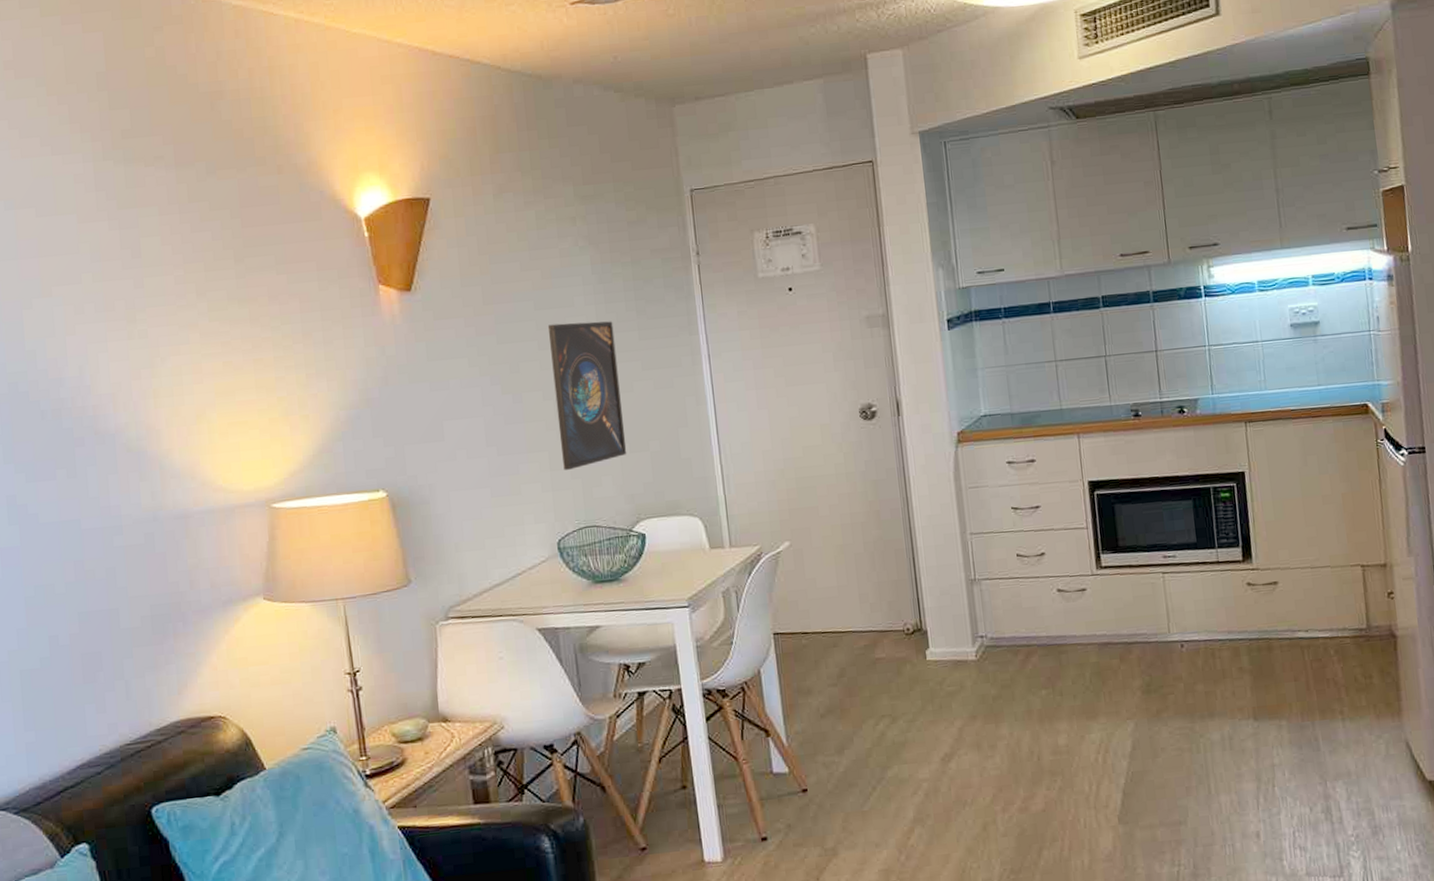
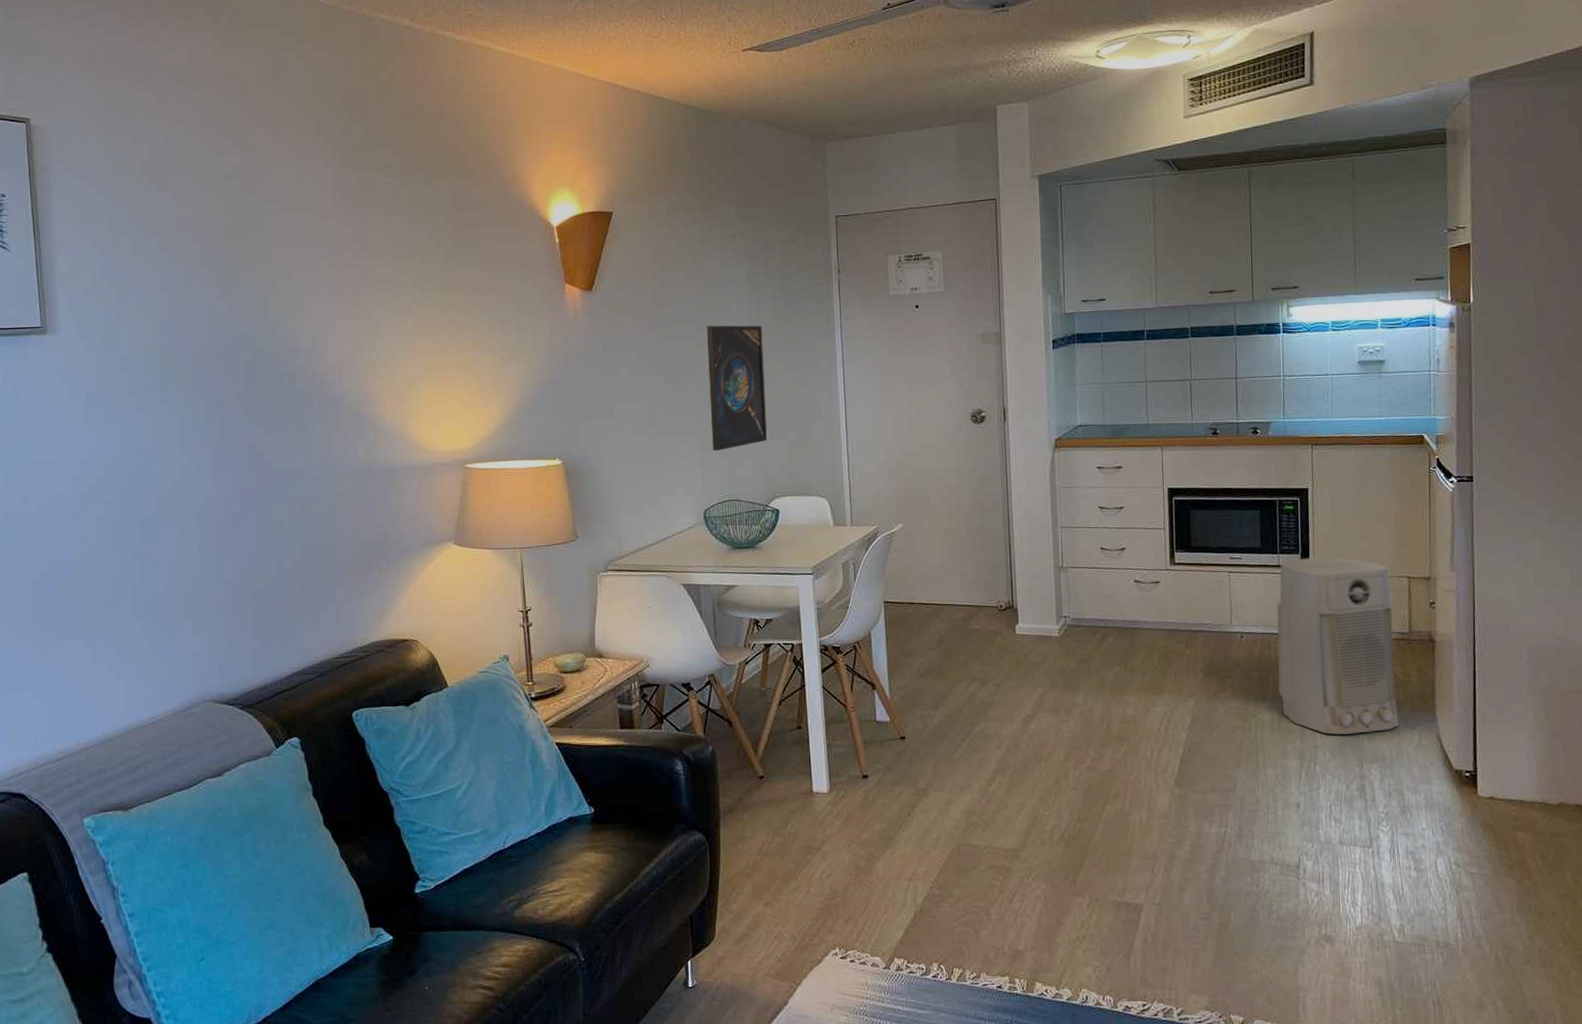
air purifier: none [1218,548,1363,751] -> present [1276,557,1398,735]

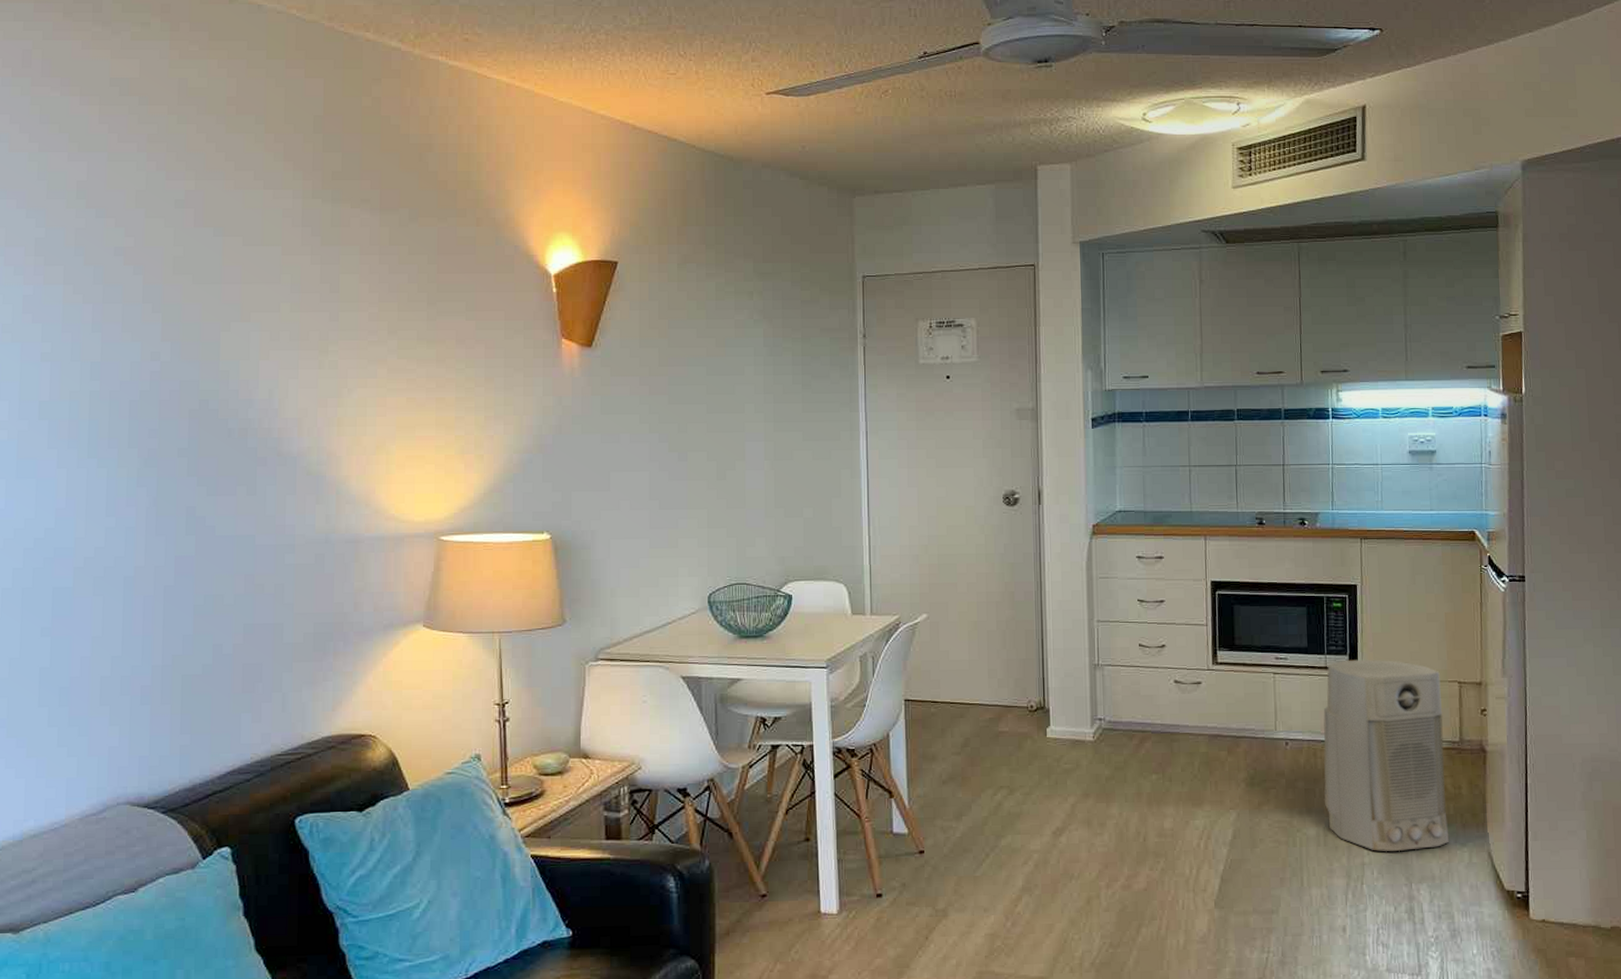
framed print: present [706,325,768,451] -> none [717,390,782,528]

